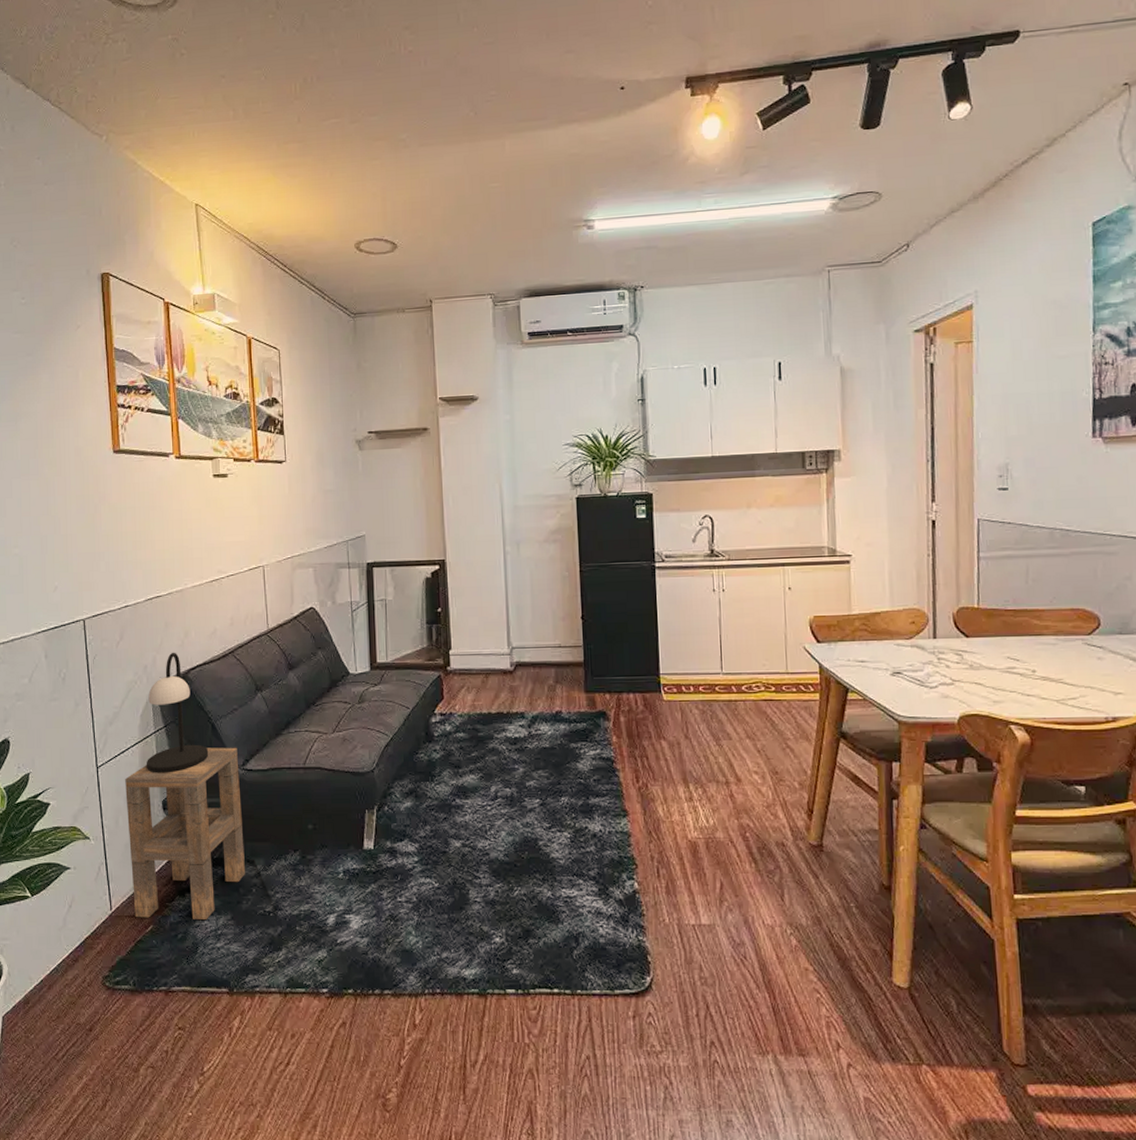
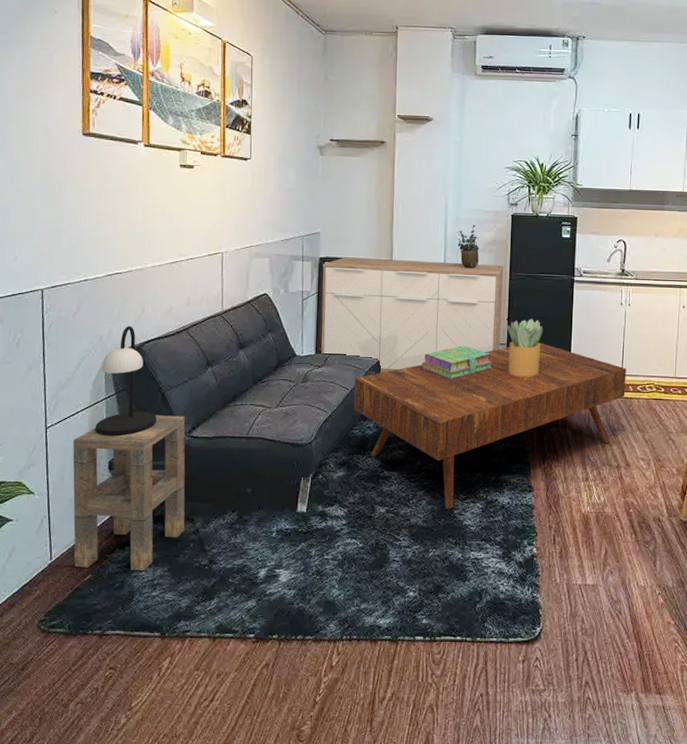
sideboard: none [370,555,576,688] -> present [321,257,504,373]
coffee table: none [415,642,728,840] -> present [353,342,626,509]
stack of books: none [488,651,569,690] -> present [422,345,492,379]
potted plant: none [516,512,544,562] -> present [457,225,480,268]
potted plant: none [581,615,624,683] -> present [506,319,543,377]

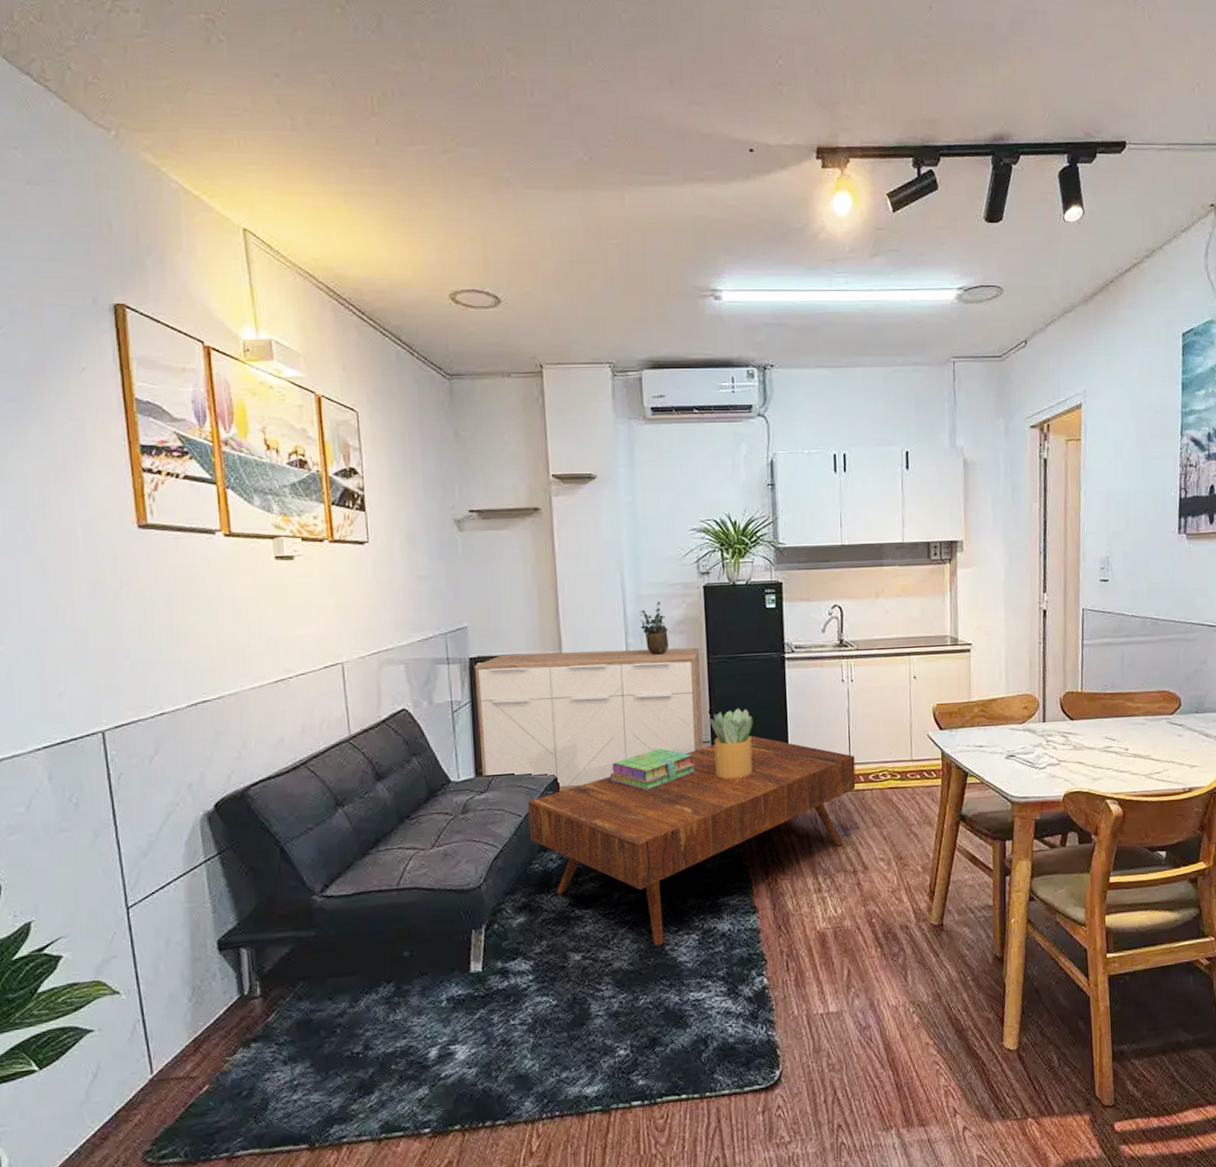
side table: present [73,415,186,570] -> none [166,872,327,1079]
table lamp: present [95,325,157,437] -> none [194,766,277,910]

